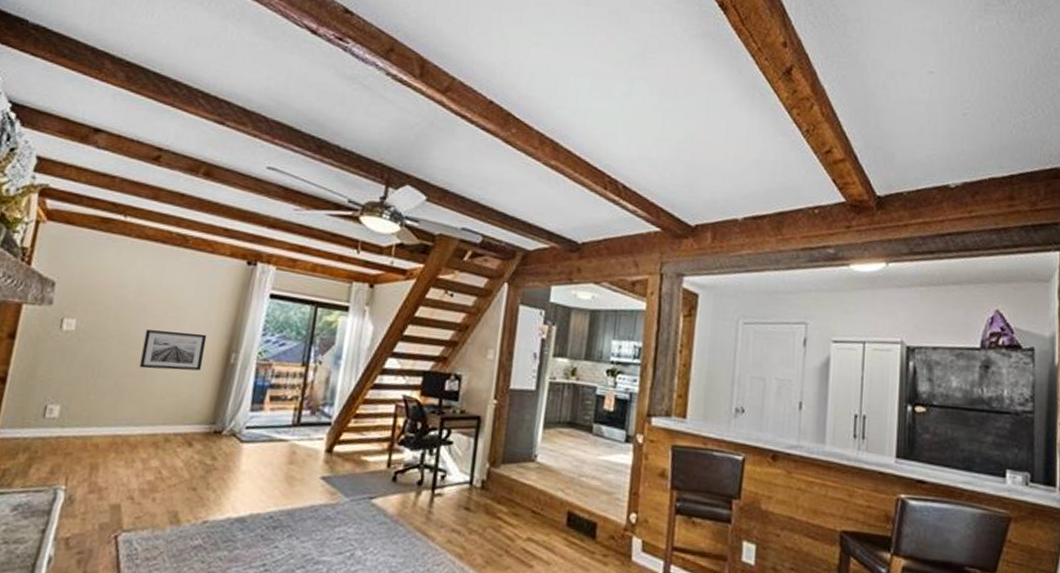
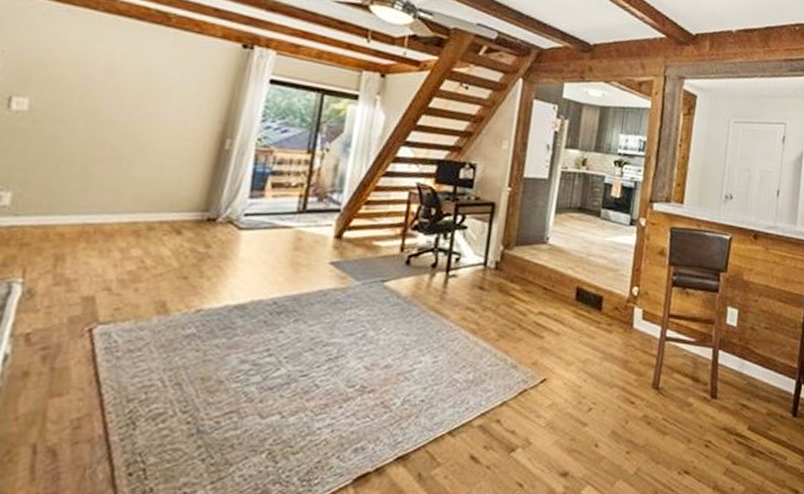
wall art: present [139,329,207,371] -> none [113,111,196,157]

